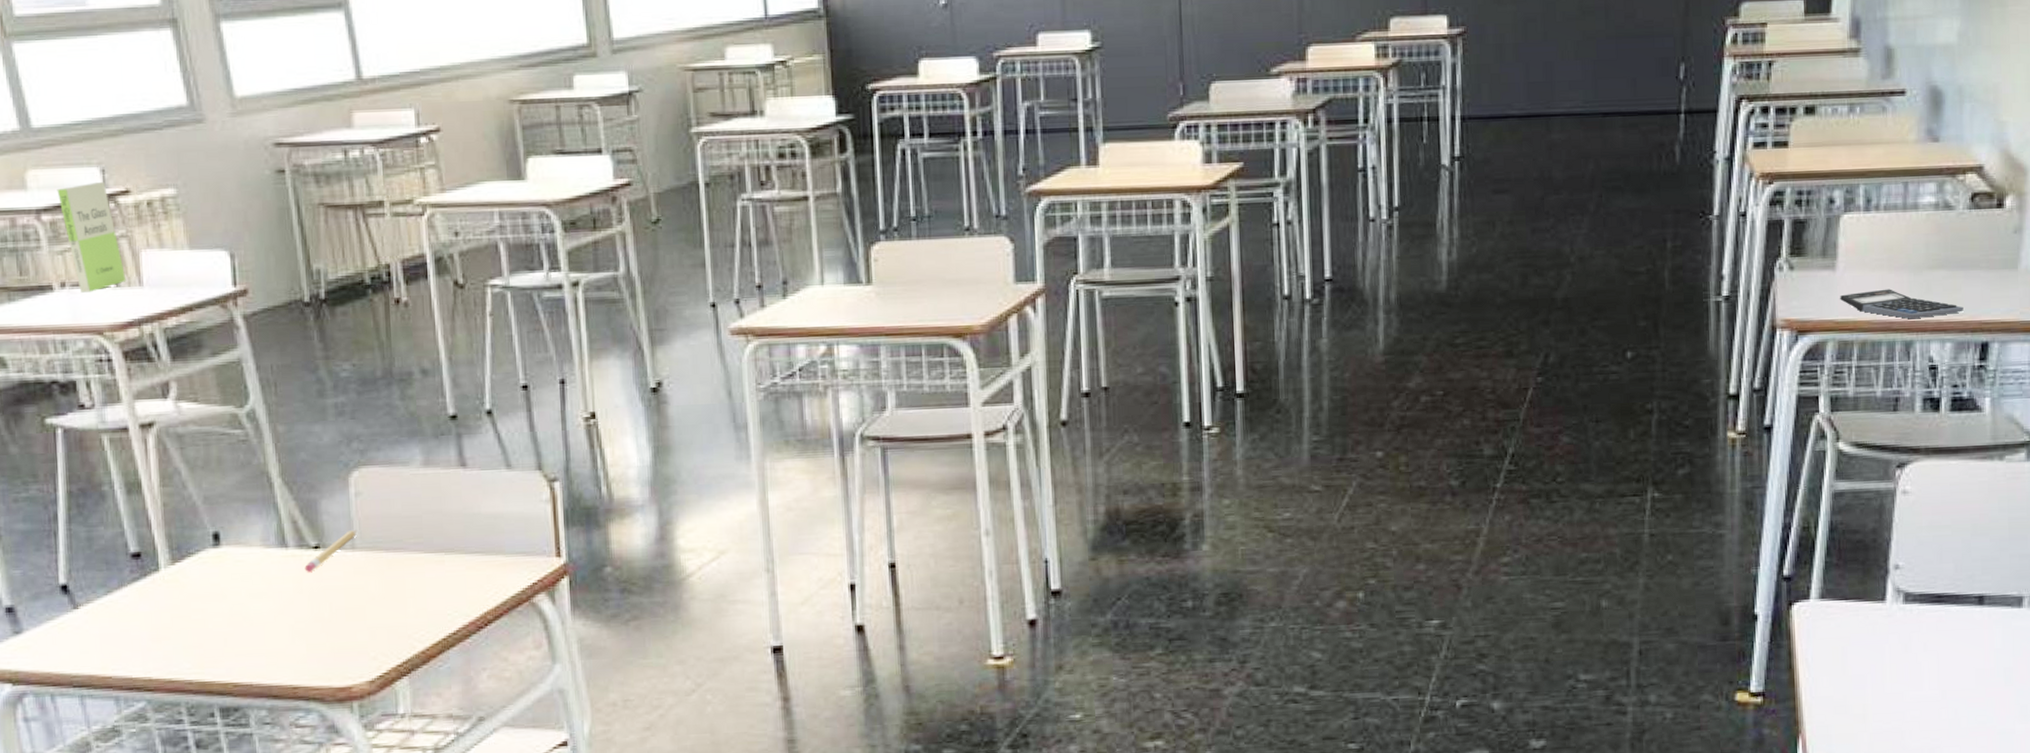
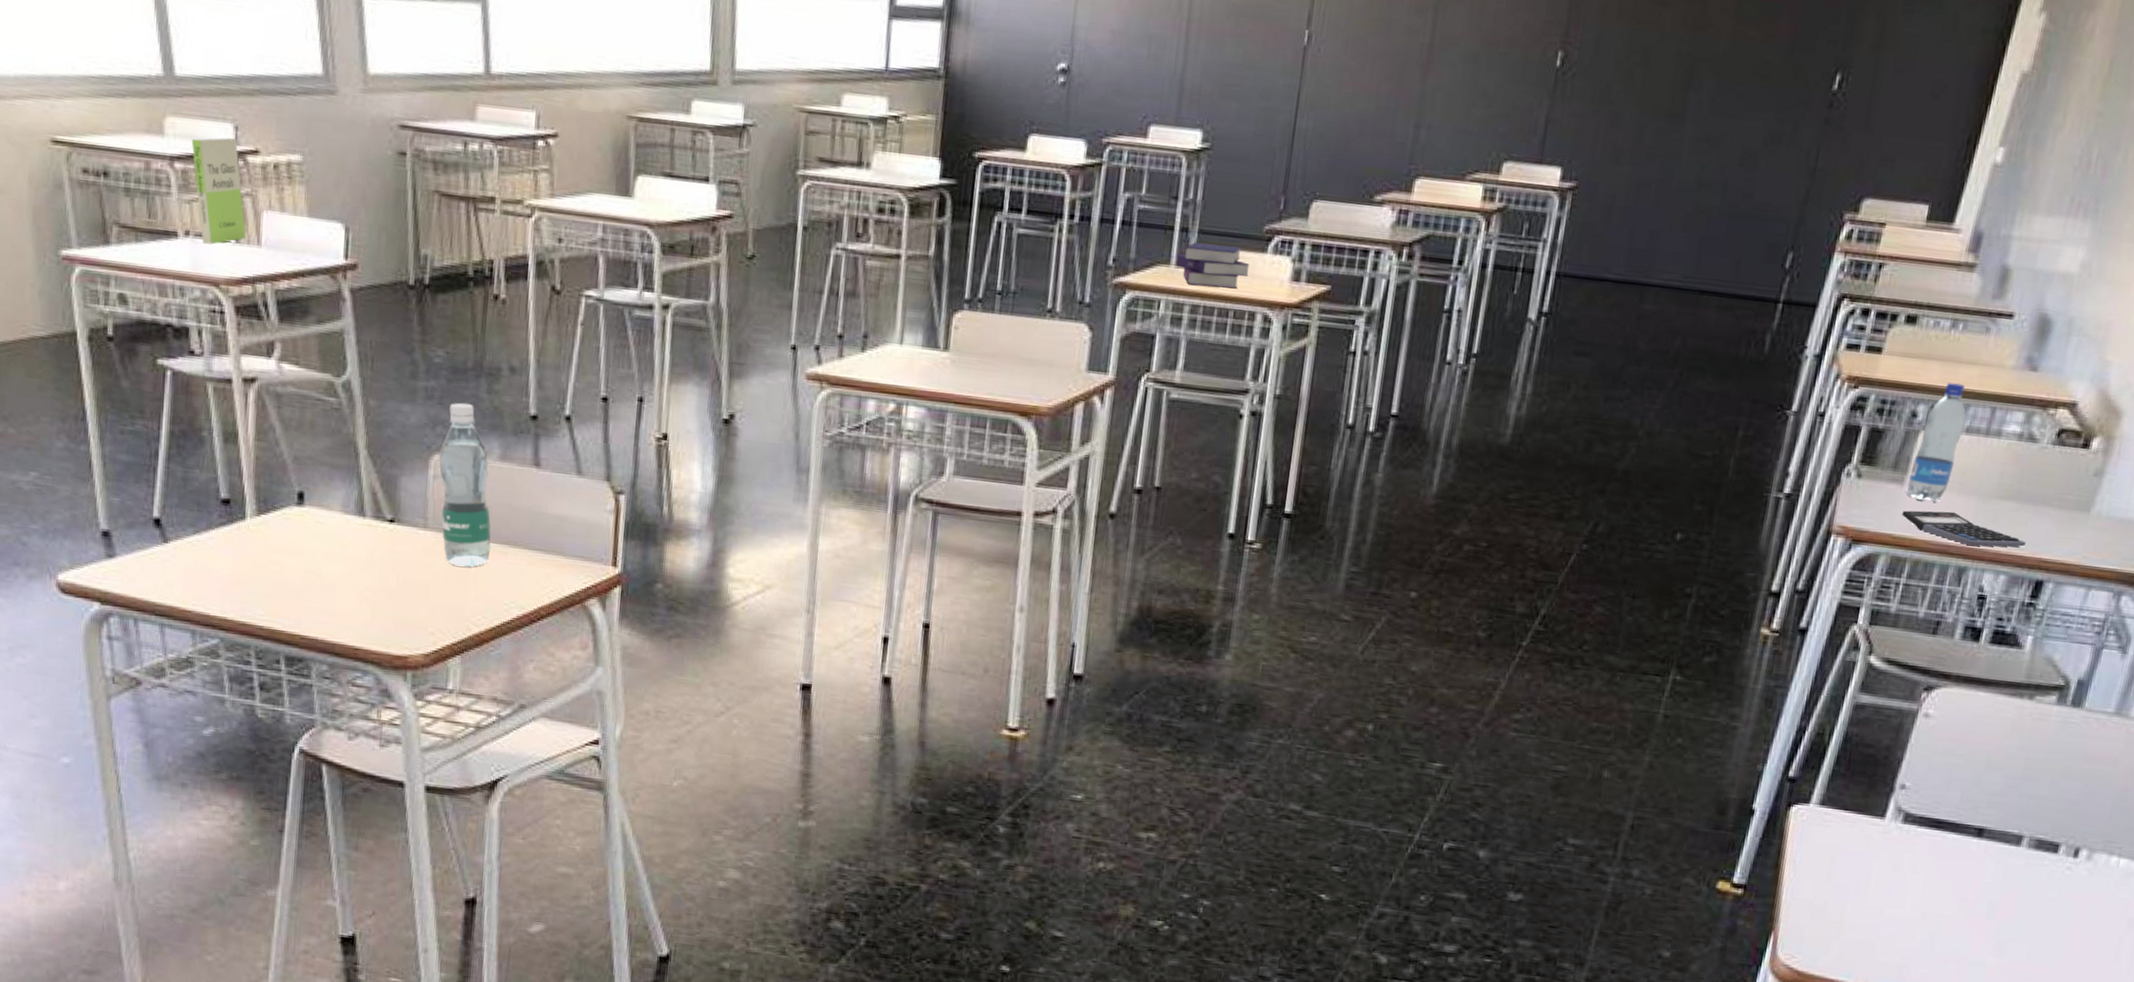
pencil: present [304,529,358,572] -> none [378,509,432,543]
bottle: none [358,413,426,583] -> present [439,402,491,567]
book: none [1086,137,1160,183] -> present [1176,242,1250,289]
bottle: none [1839,165,1882,283] -> present [1907,383,1967,502]

